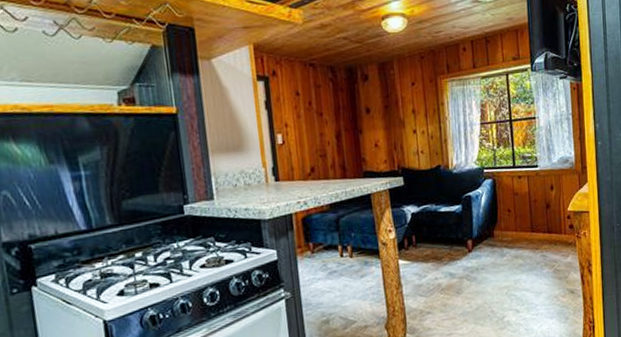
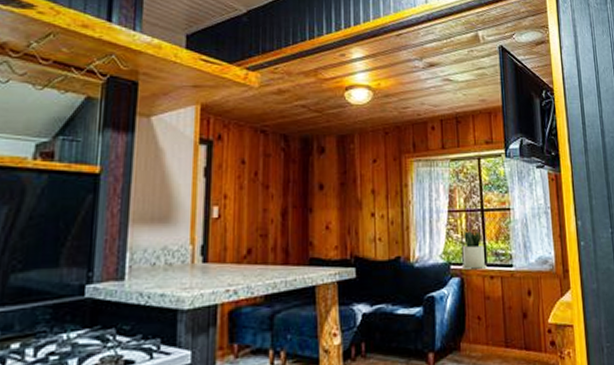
planter: none [493,138,516,172] -> present [461,230,488,269]

